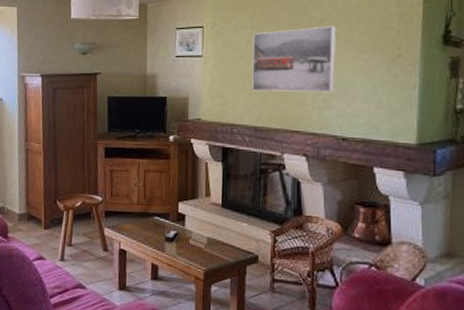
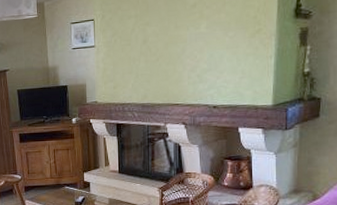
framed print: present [252,26,335,93] -> none [137,9,207,73]

